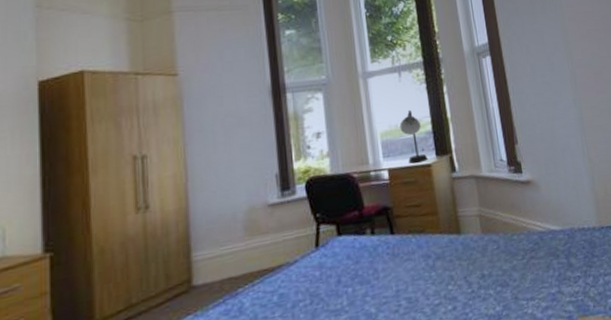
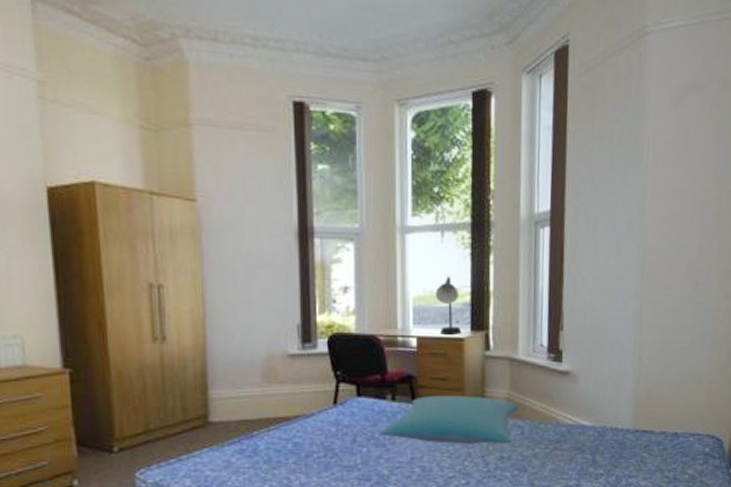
pillow: none [362,217,491,272] -> present [379,395,518,444]

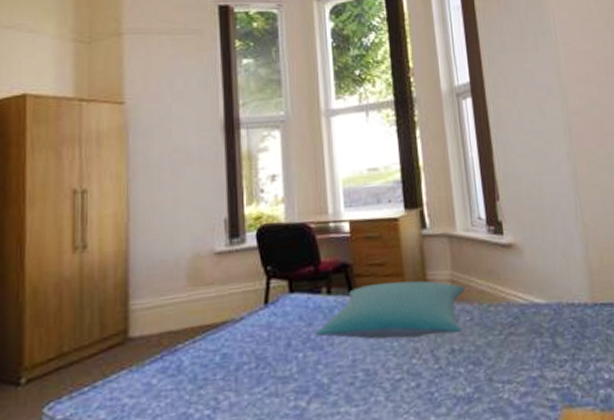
desk lamp: present [435,277,462,334] -> none [364,155,396,216]

